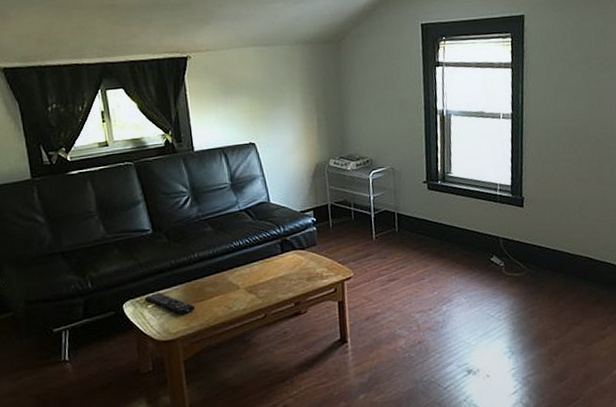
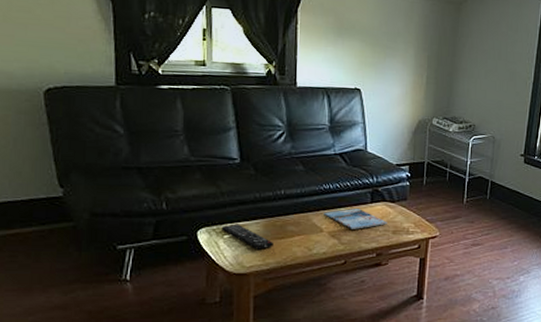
magazine: none [238,261,301,282] -> present [324,208,388,229]

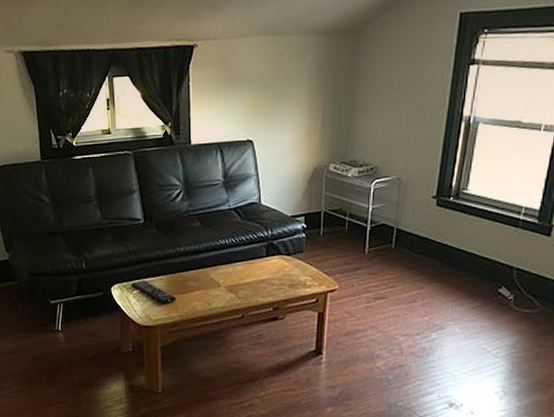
magazine: present [324,208,388,229] -> none [221,263,284,284]

